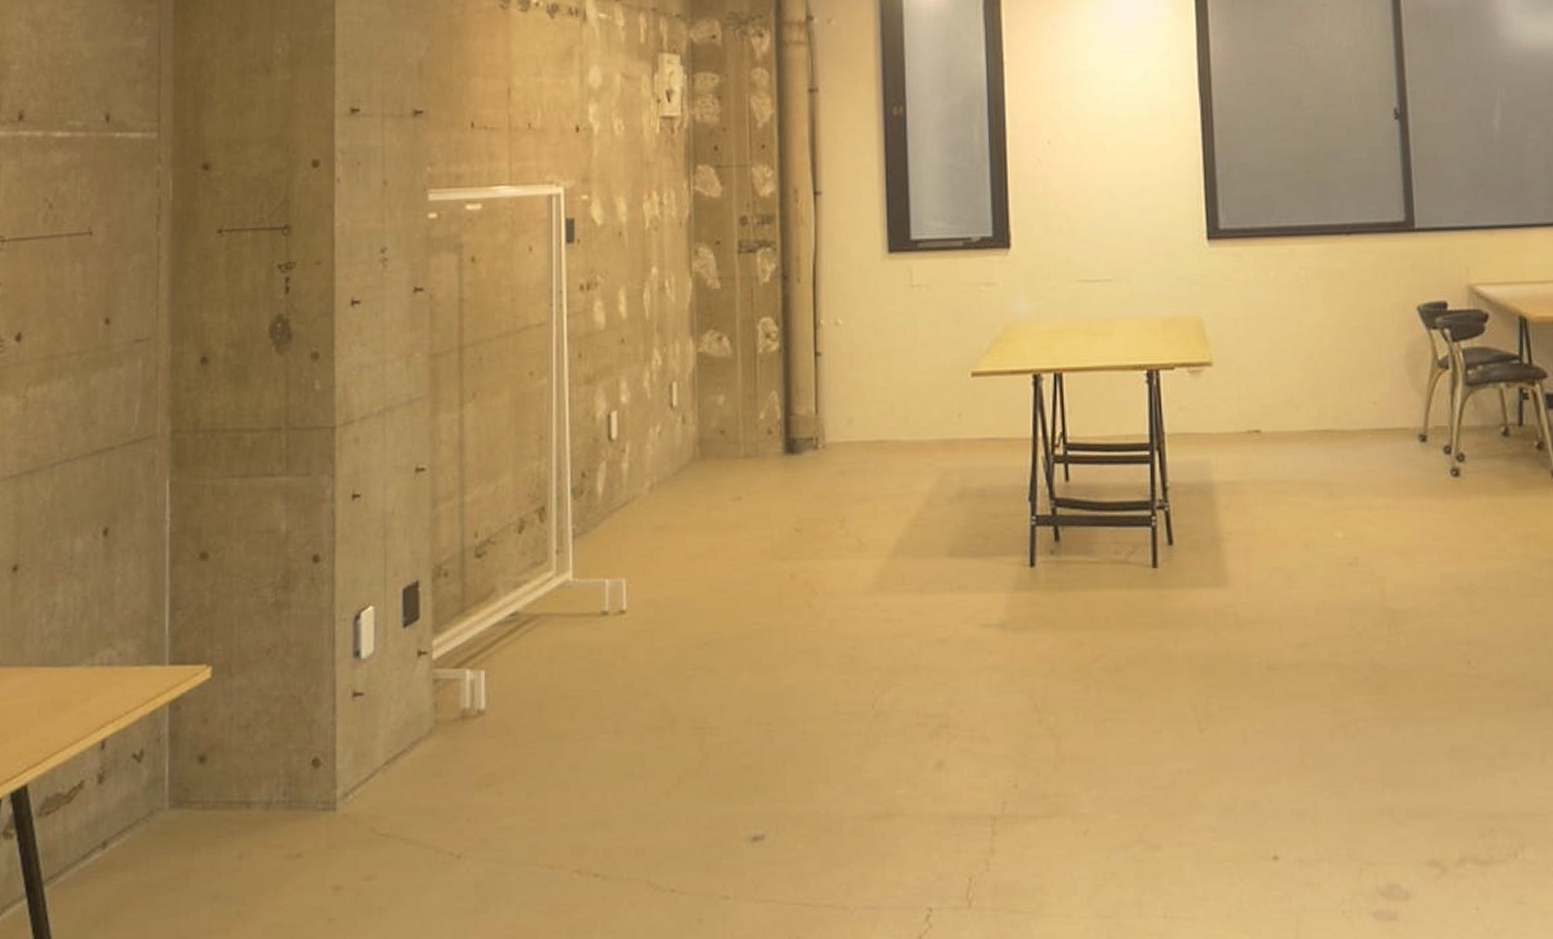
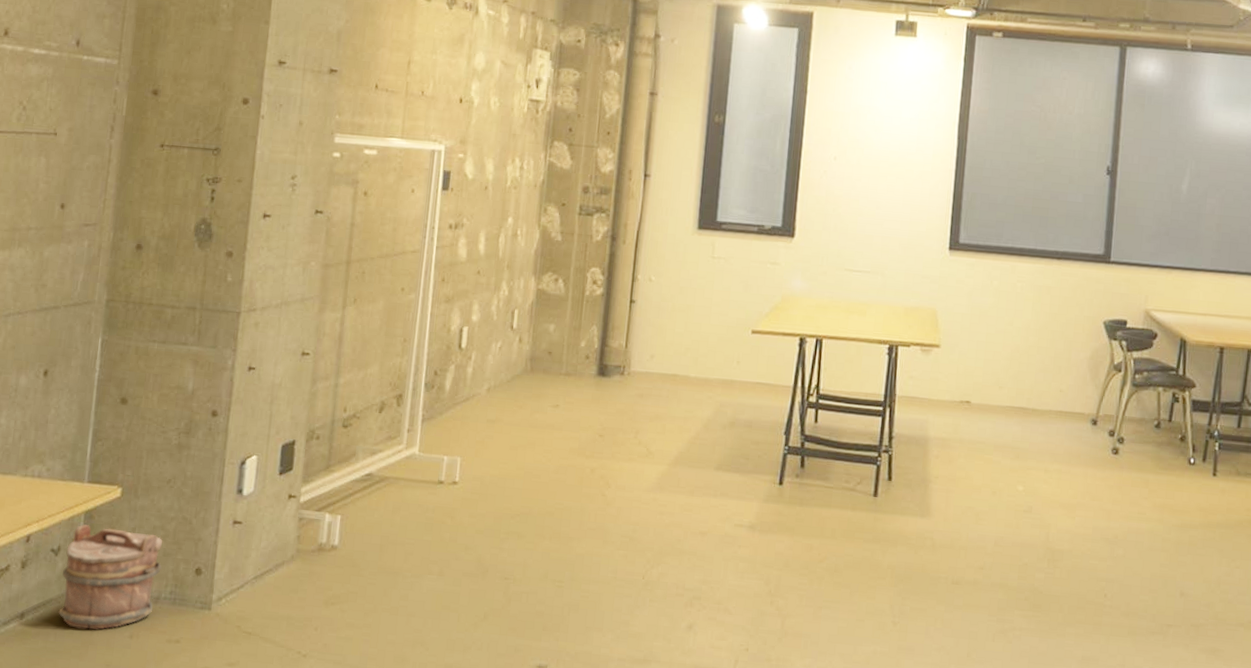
bucket: none [148,719,271,853] -> present [58,524,163,630]

